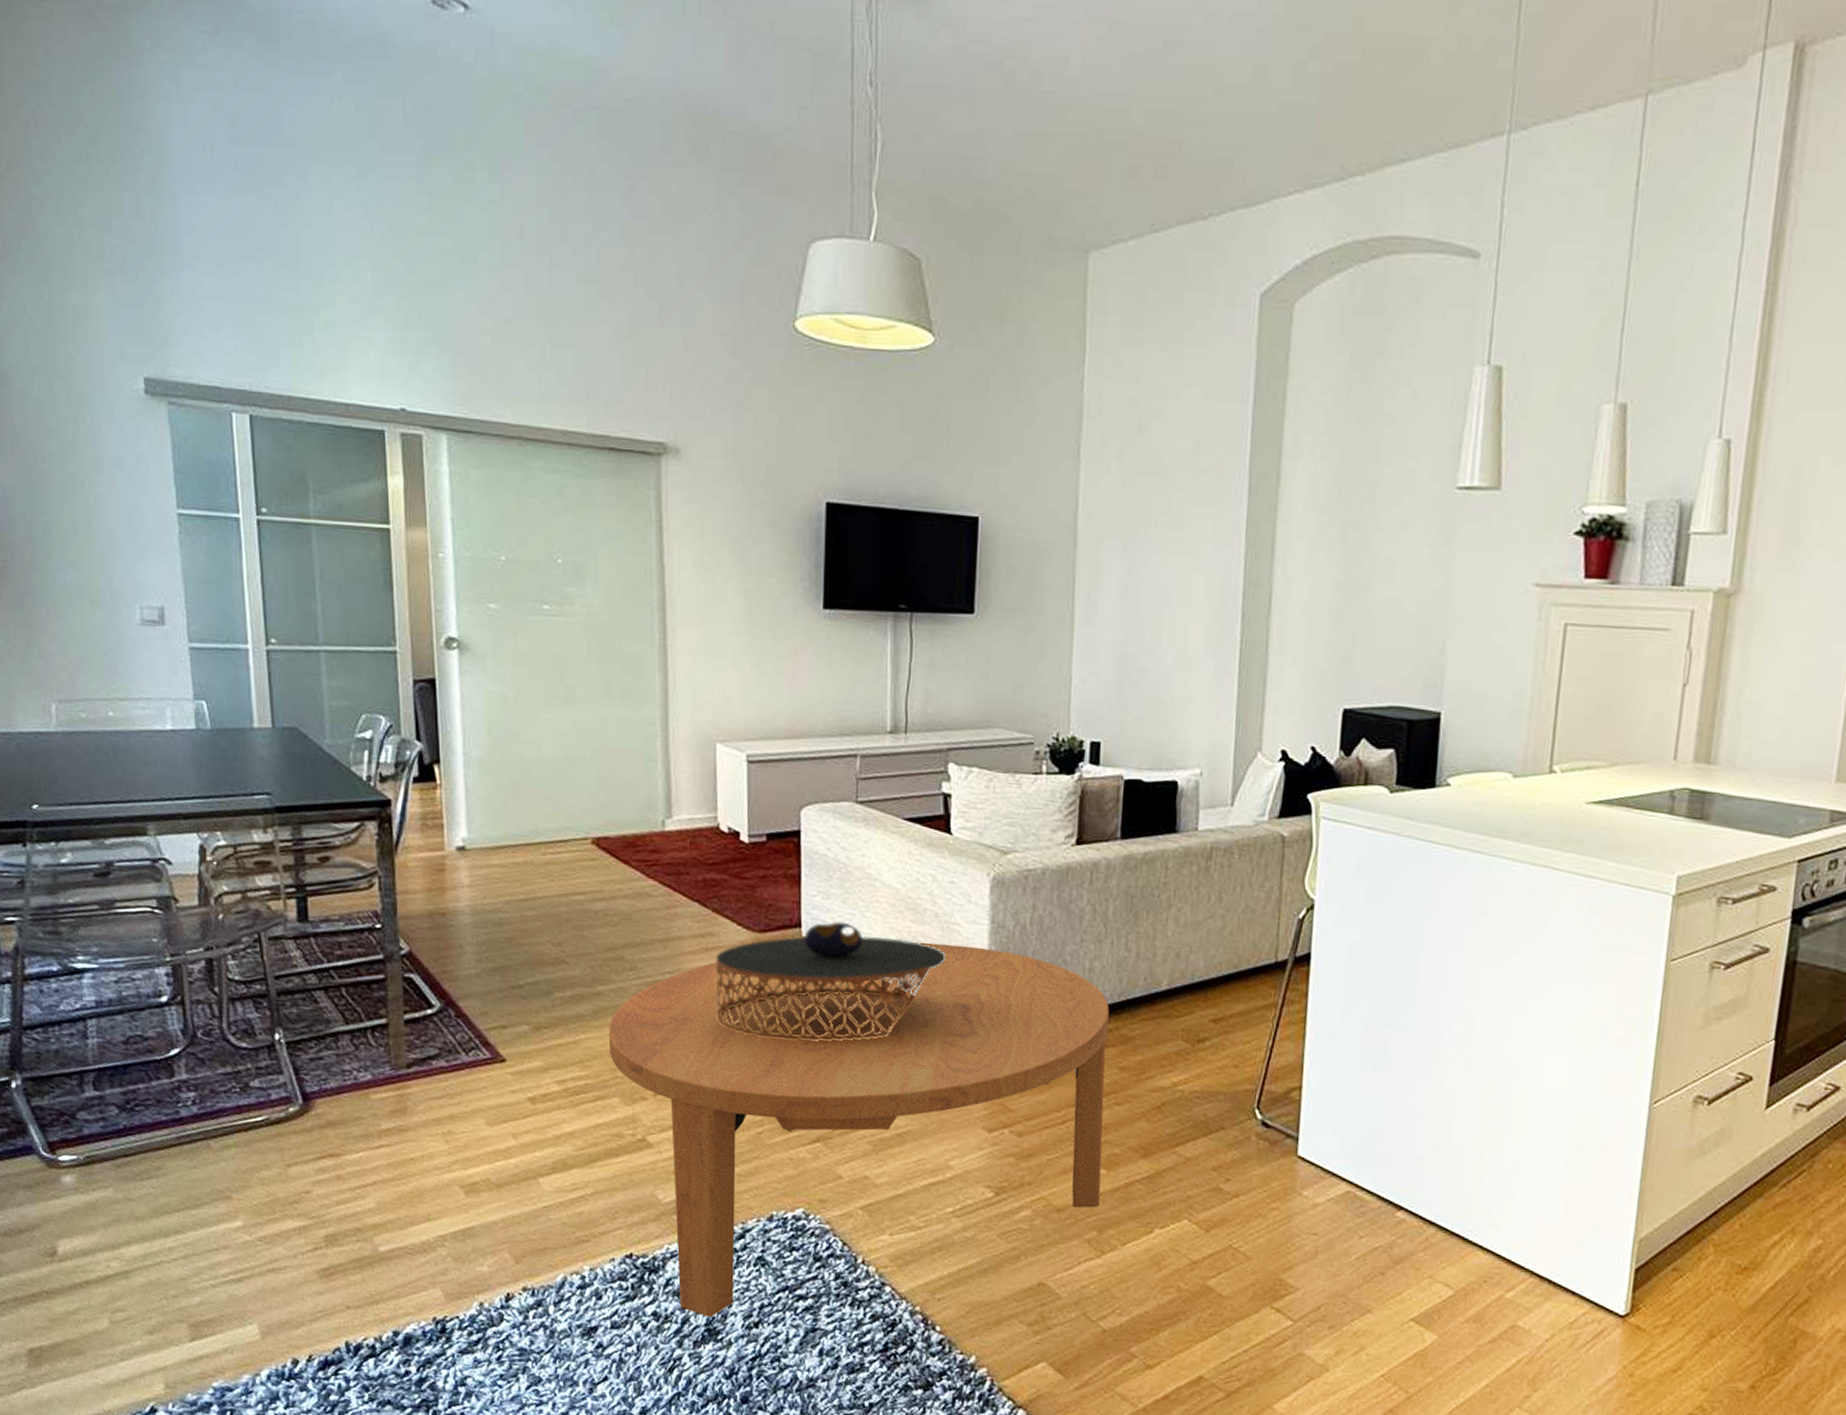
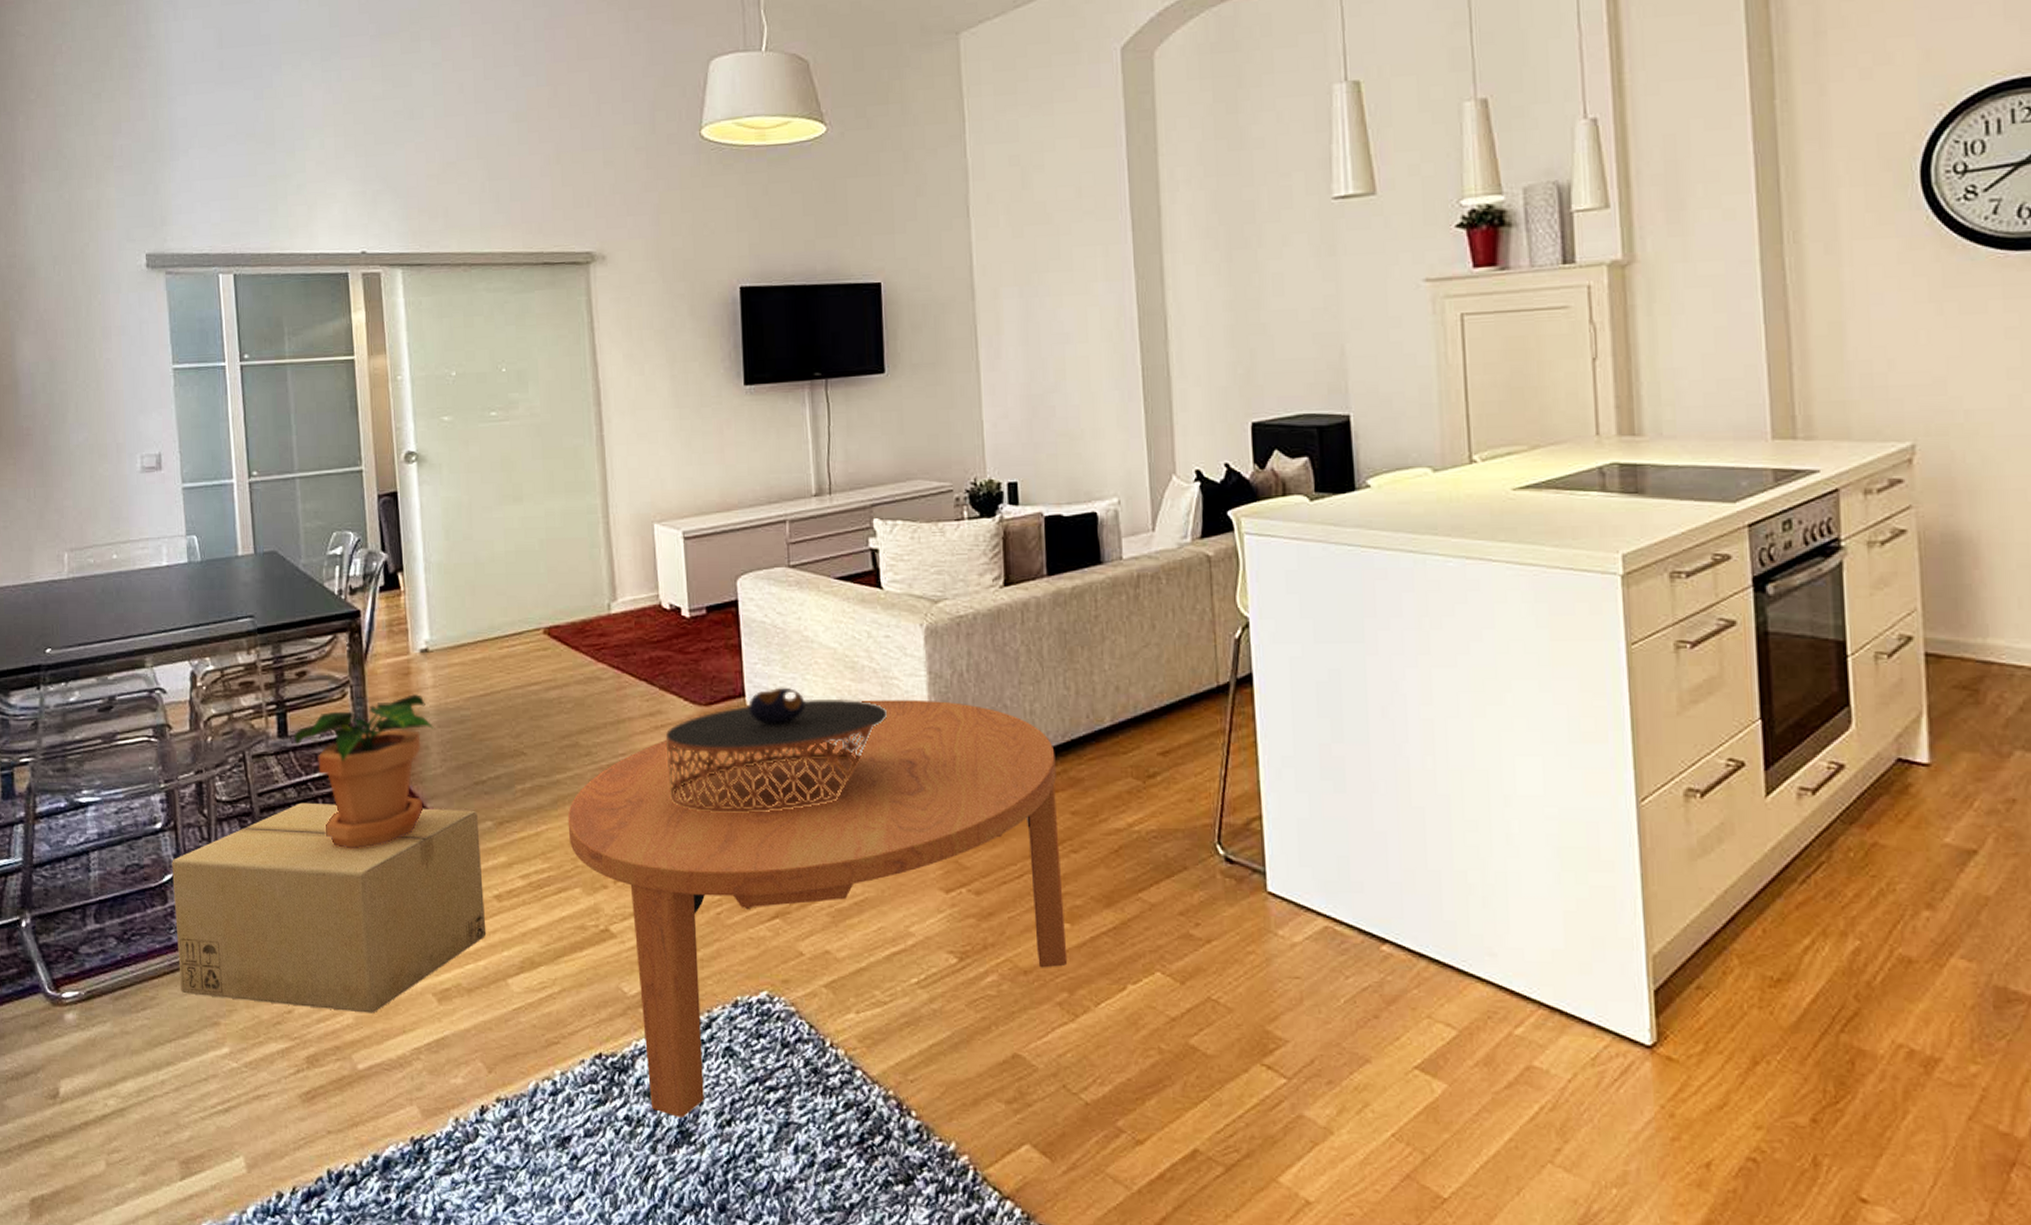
cardboard box: none [179,989,518,1200] -> present [172,802,487,1014]
potted plant: none [315,891,471,1041] -> present [294,694,435,850]

